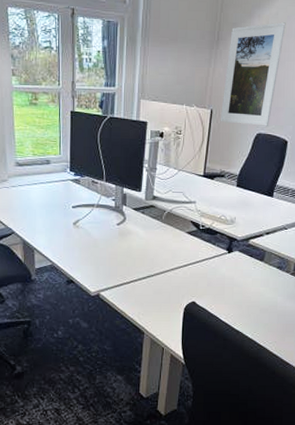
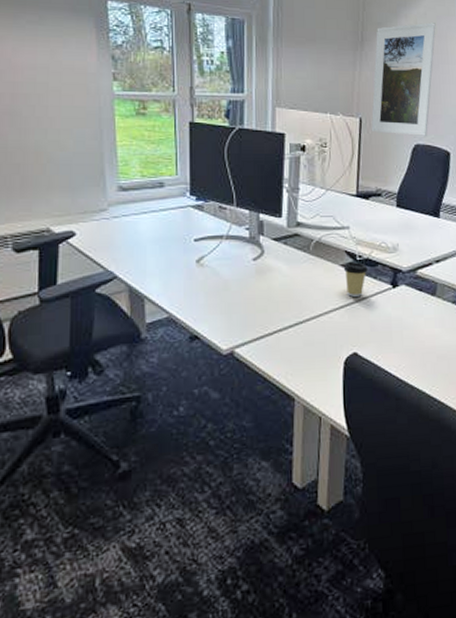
coffee cup: none [188,230,209,258] -> present [343,261,368,297]

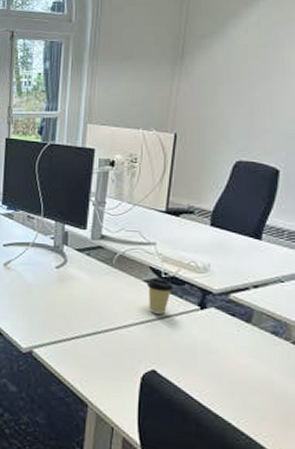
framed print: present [371,22,436,136] -> none [186,31,271,152]

